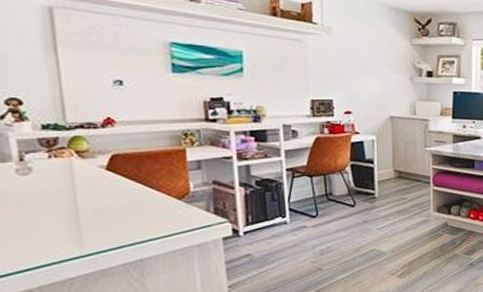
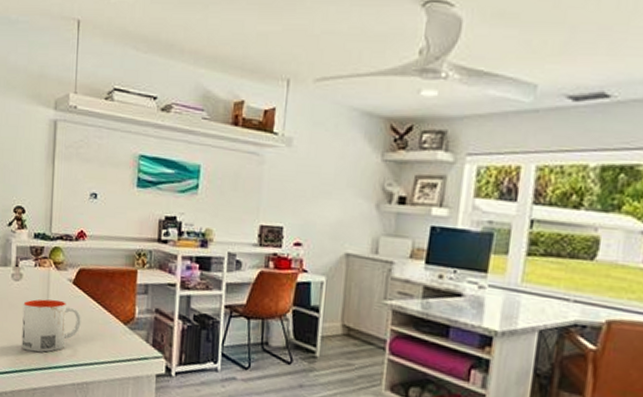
mug: none [39,187,124,244] -> present [21,299,81,353]

